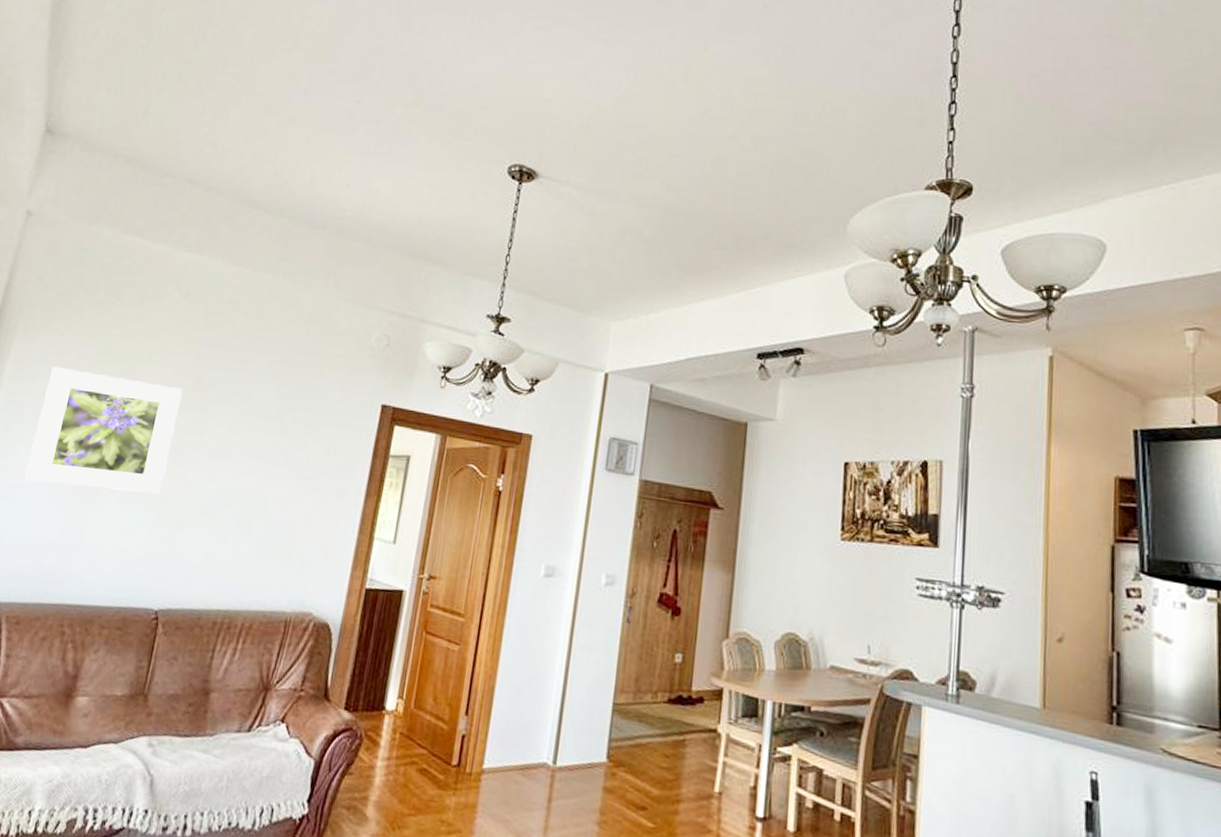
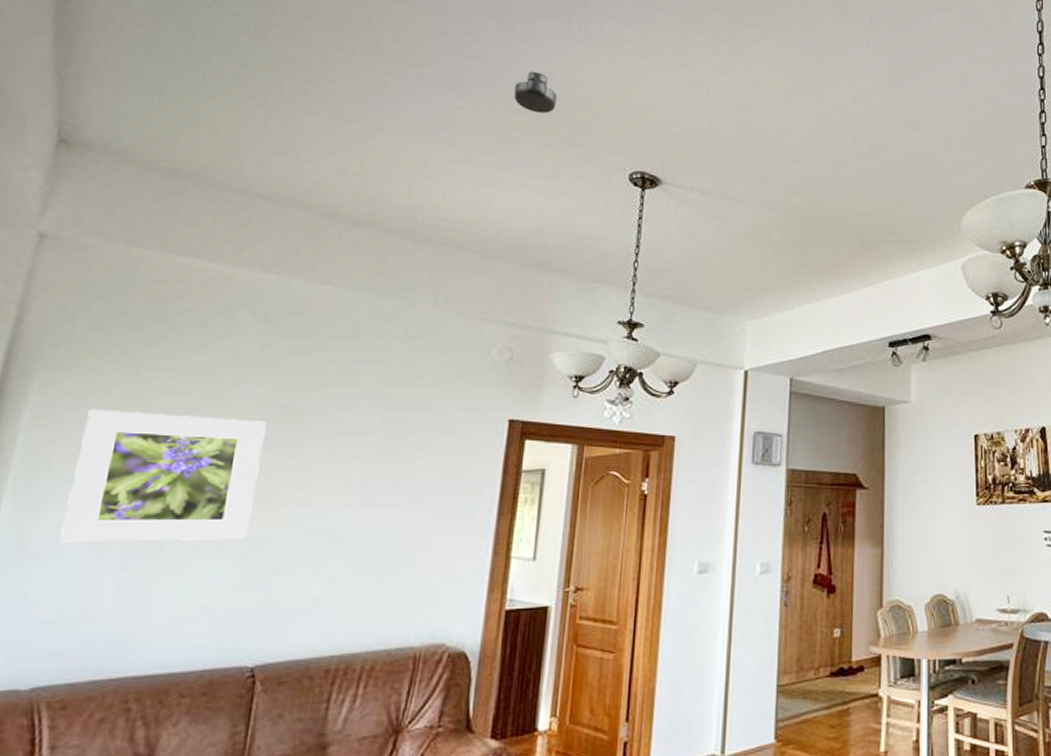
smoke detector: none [408,64,448,106] -> present [514,71,558,113]

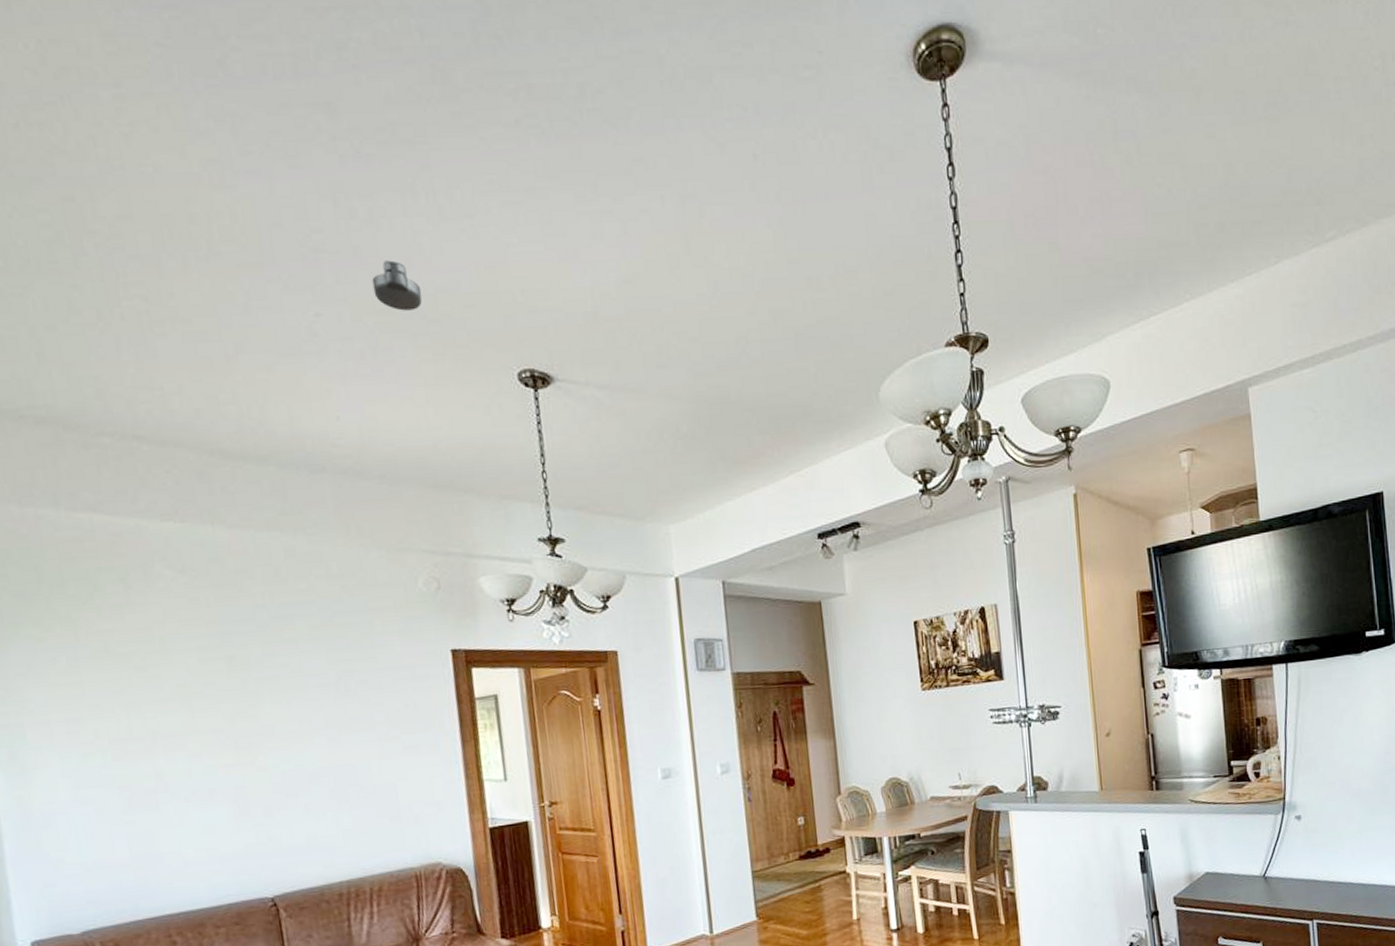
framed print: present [60,409,267,543] -> none [42,673,232,805]

